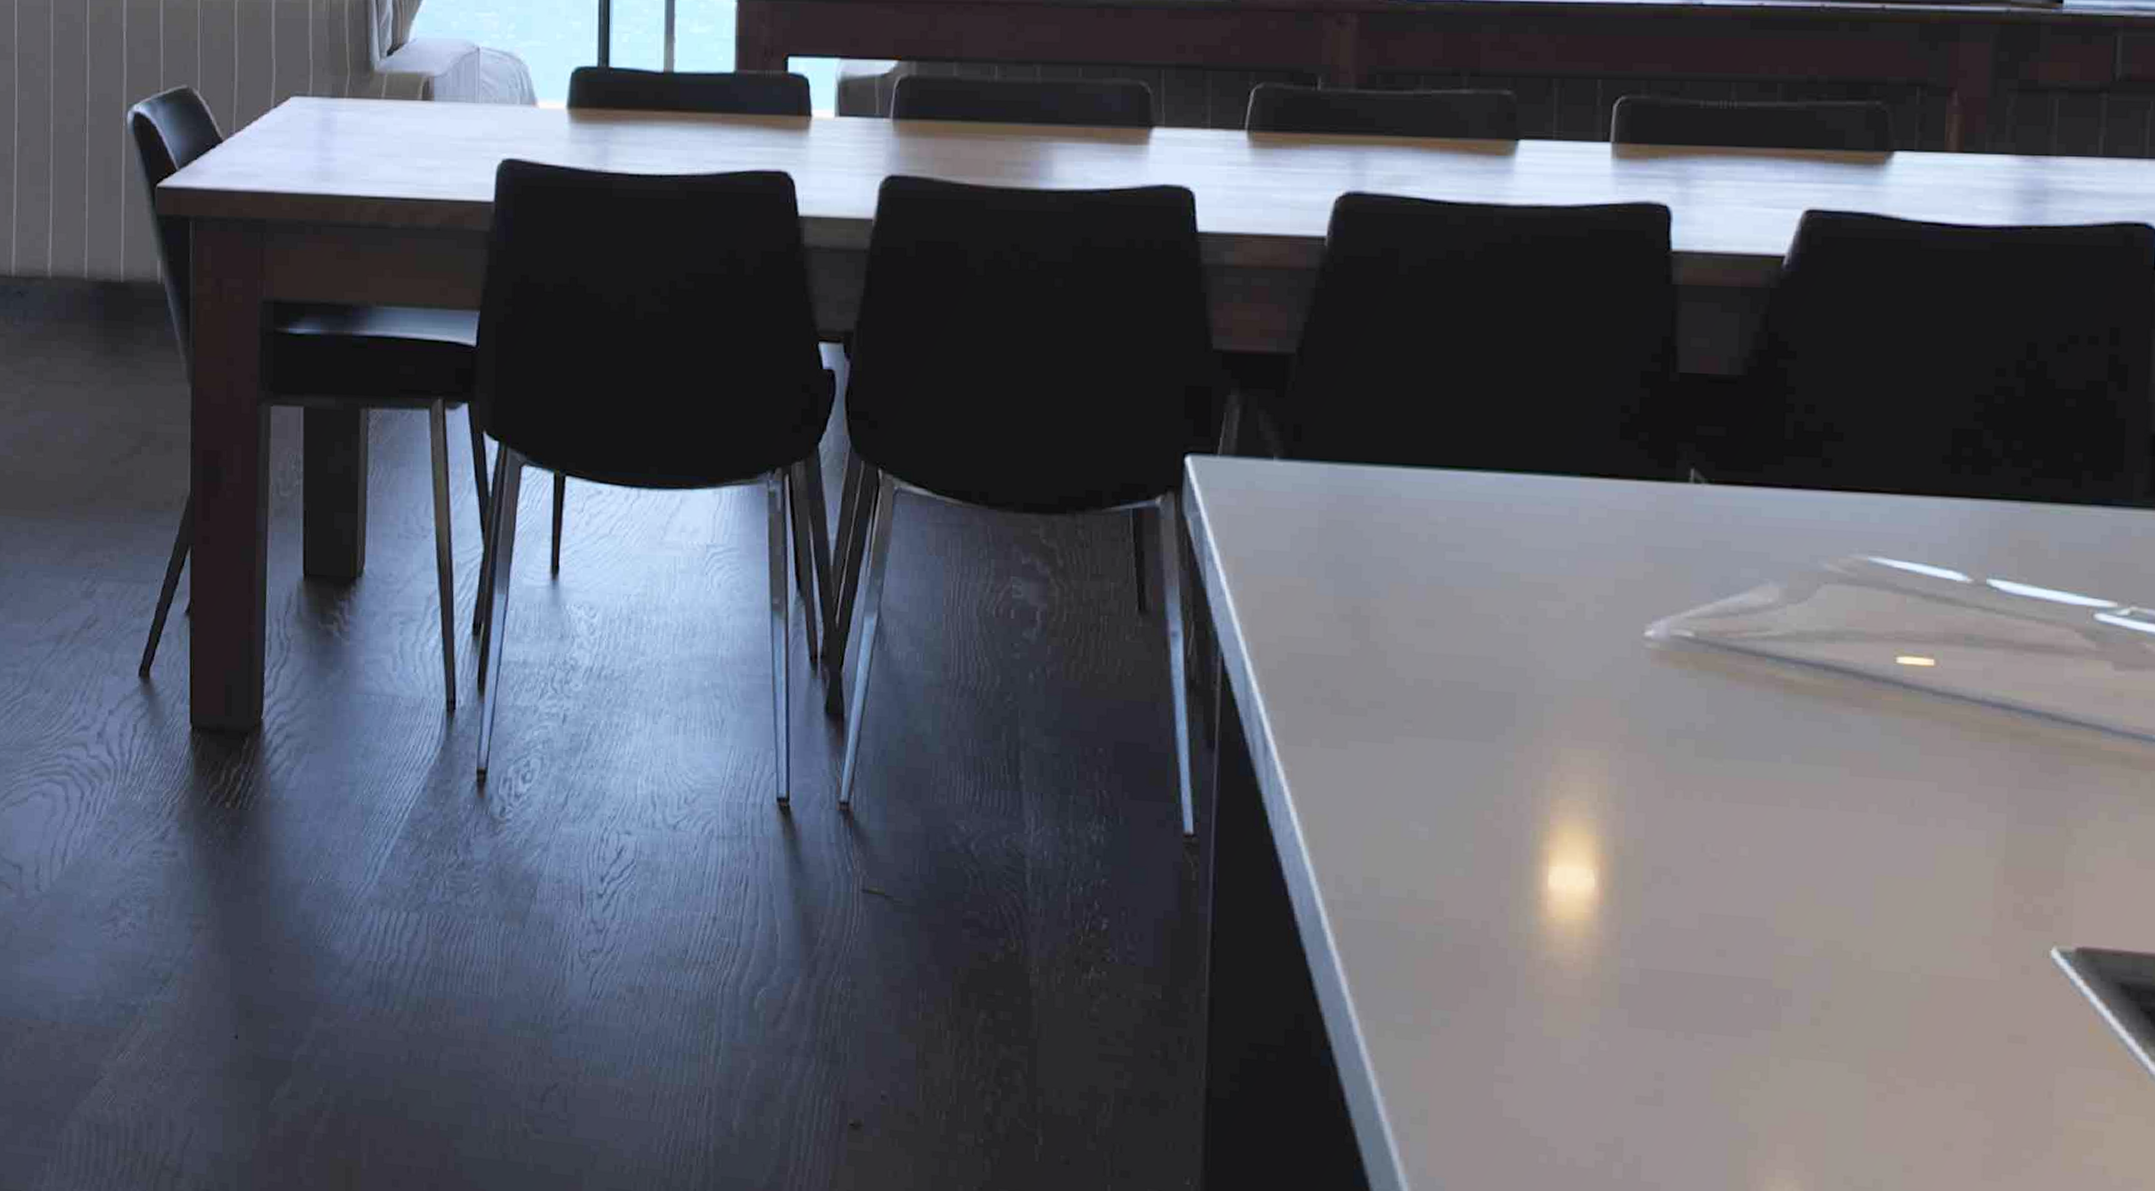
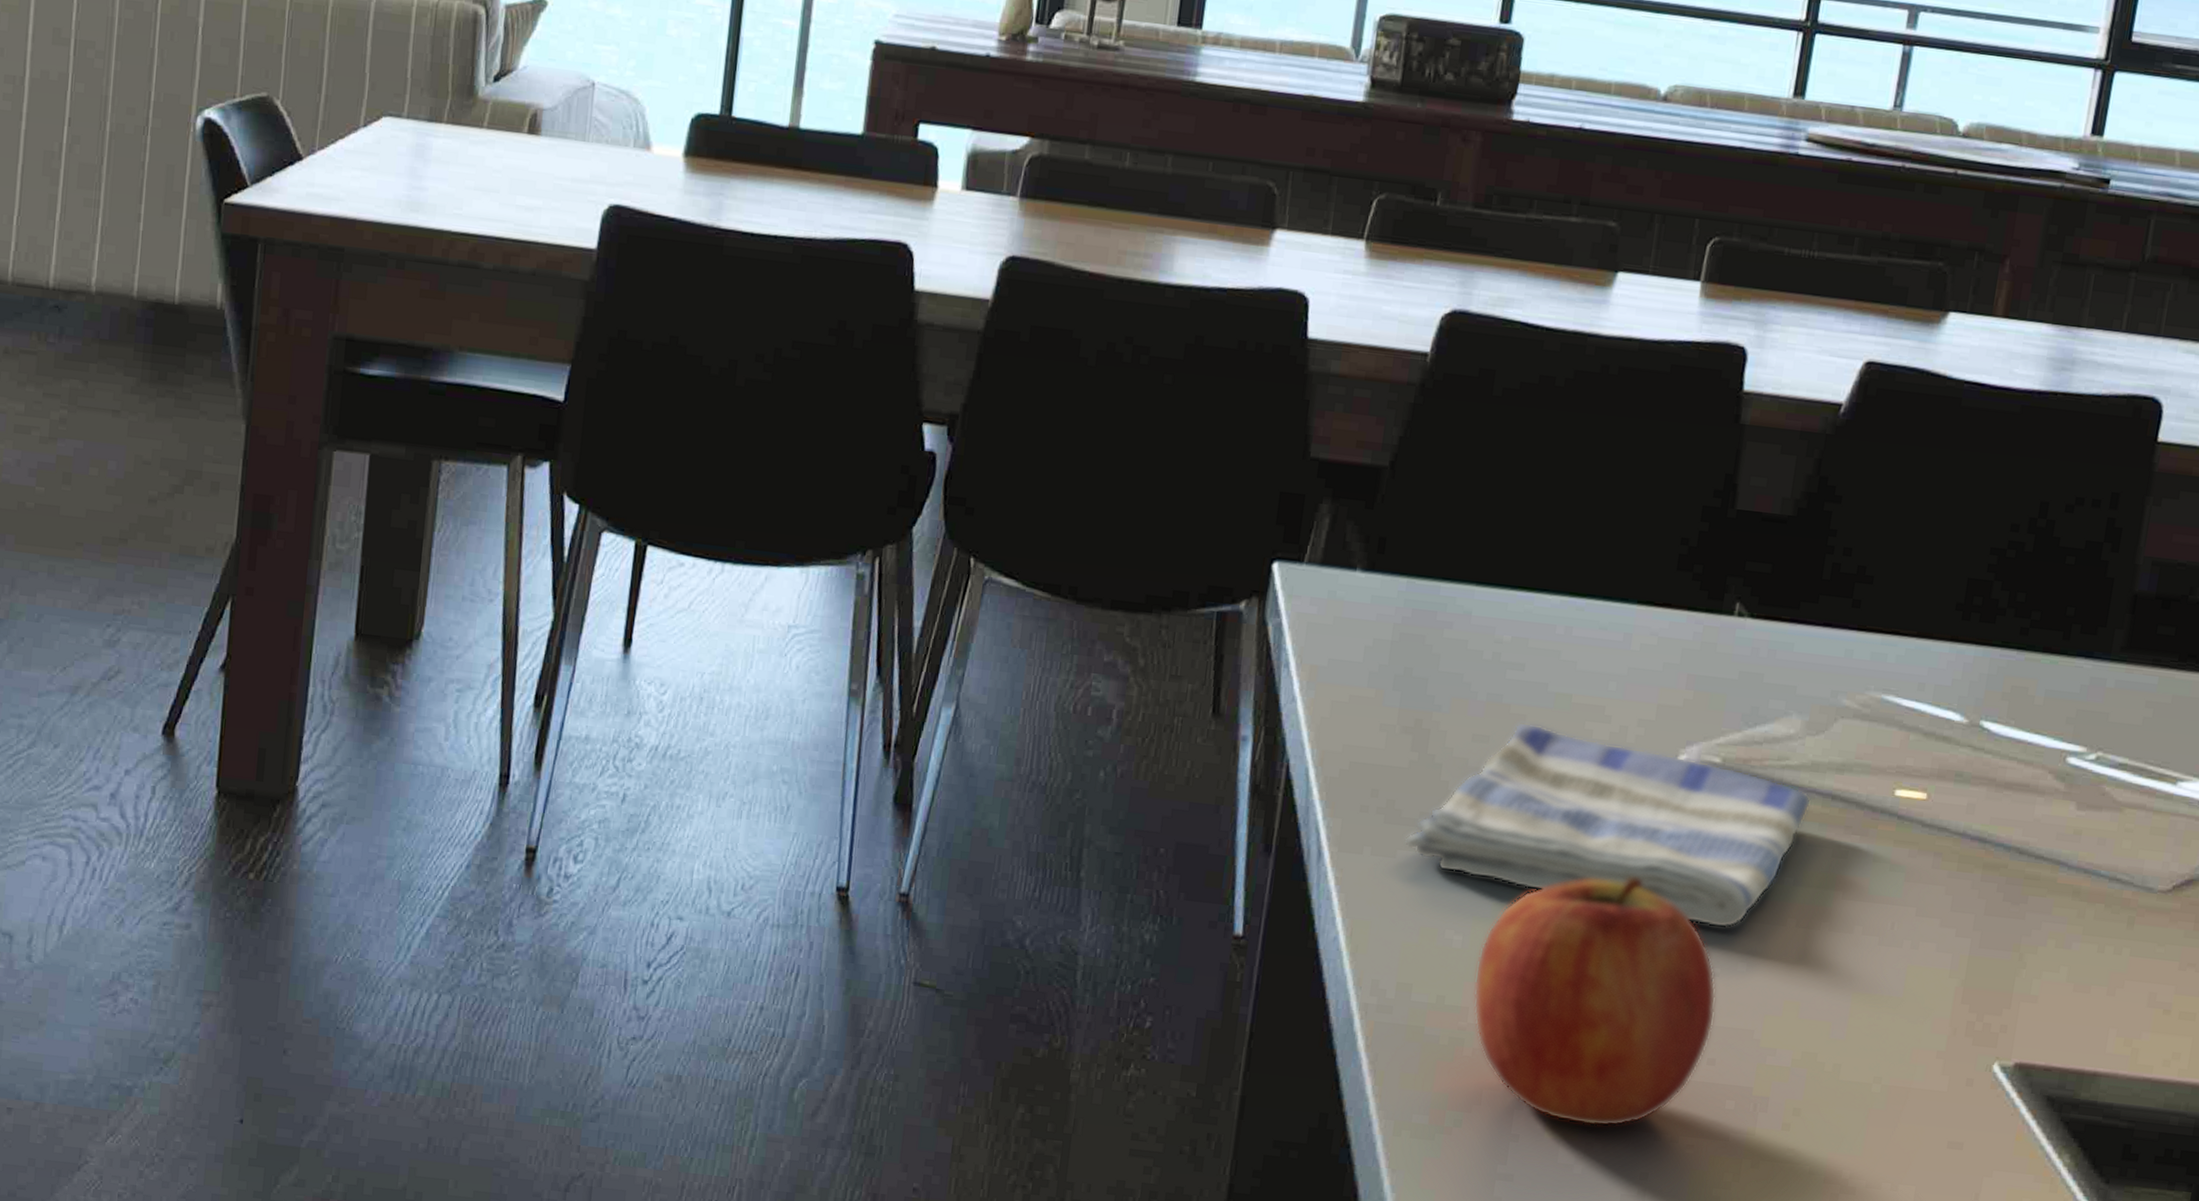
dish towel: none [1354,604,1802,811] -> present [1404,721,1812,929]
fruit: none [1446,760,1719,1024] -> present [1473,877,1717,1127]

